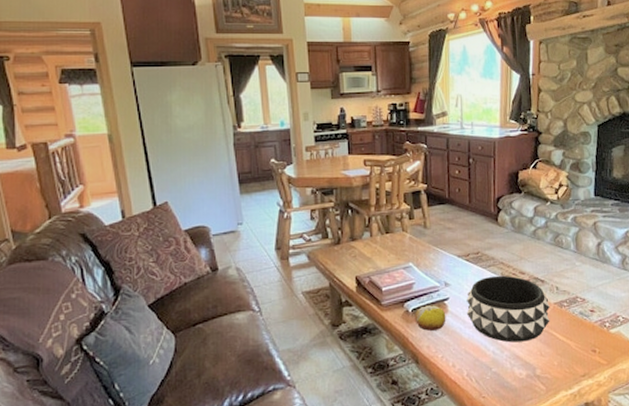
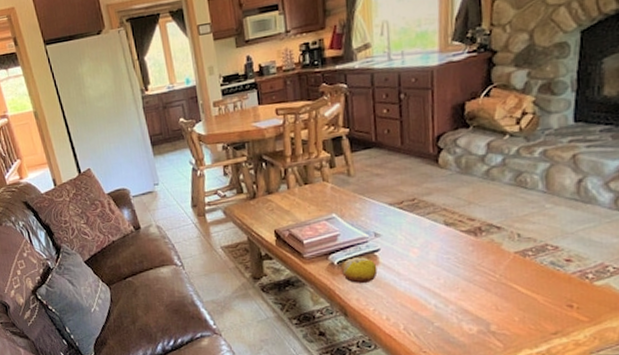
decorative bowl: present [466,275,551,343] -> none [401,223,510,296]

